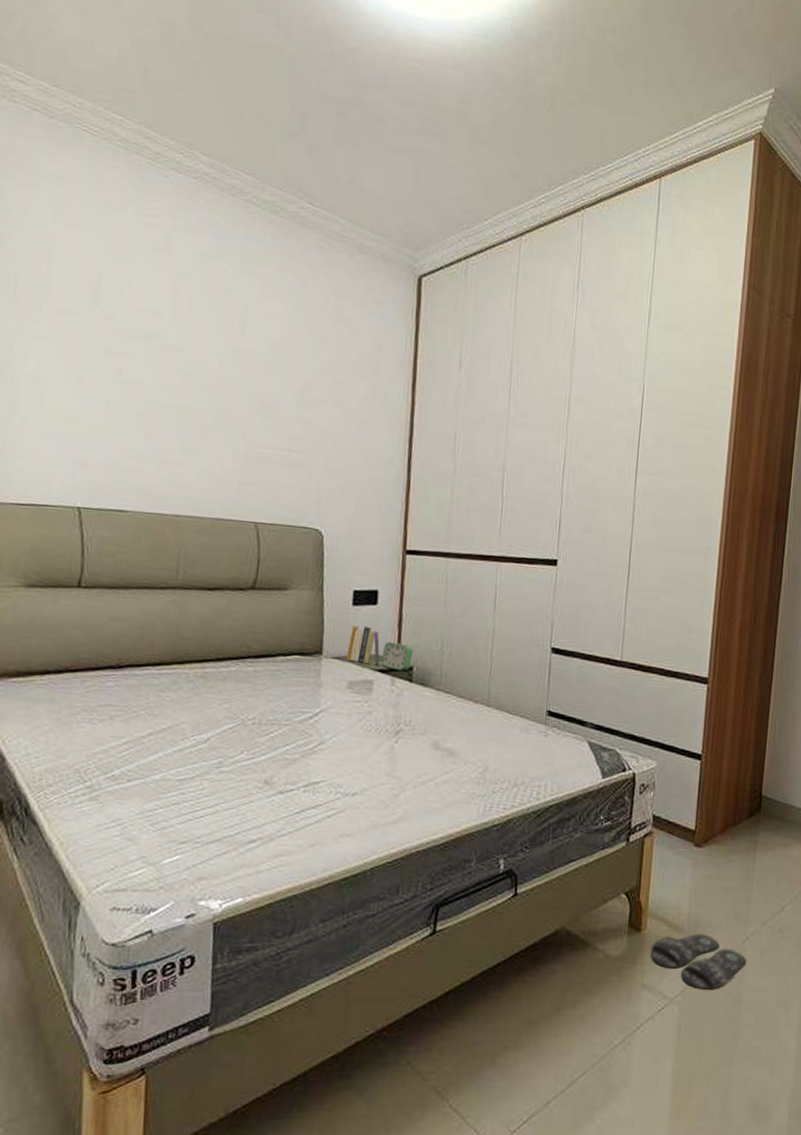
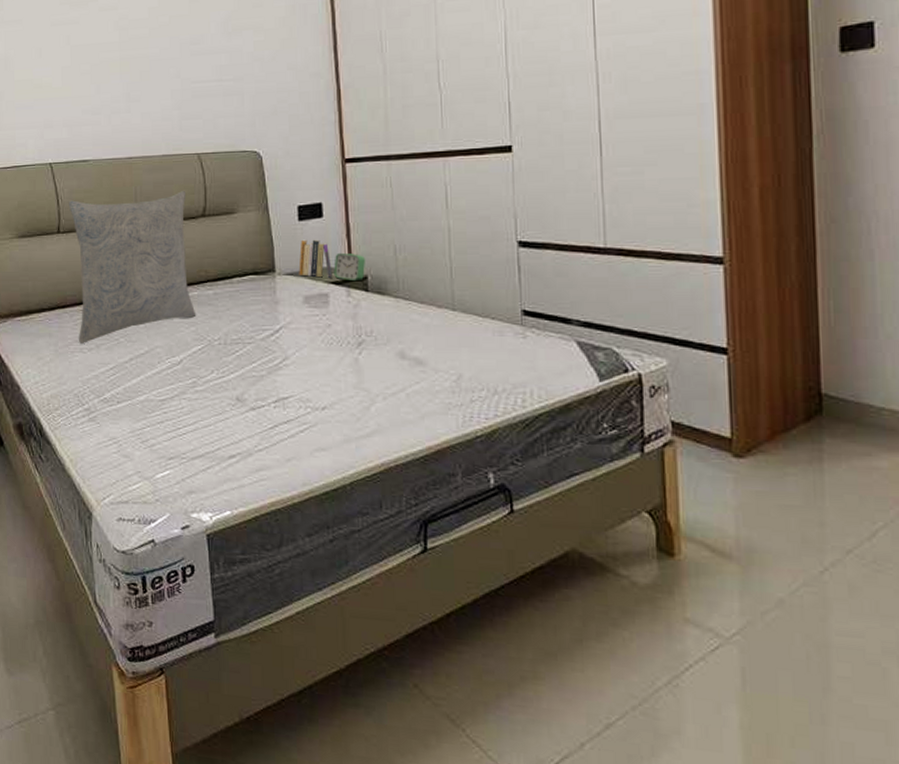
pillow: none [89,552,237,714] -> present [68,190,196,343]
slippers: present [651,933,747,990] -> none [691,561,829,631]

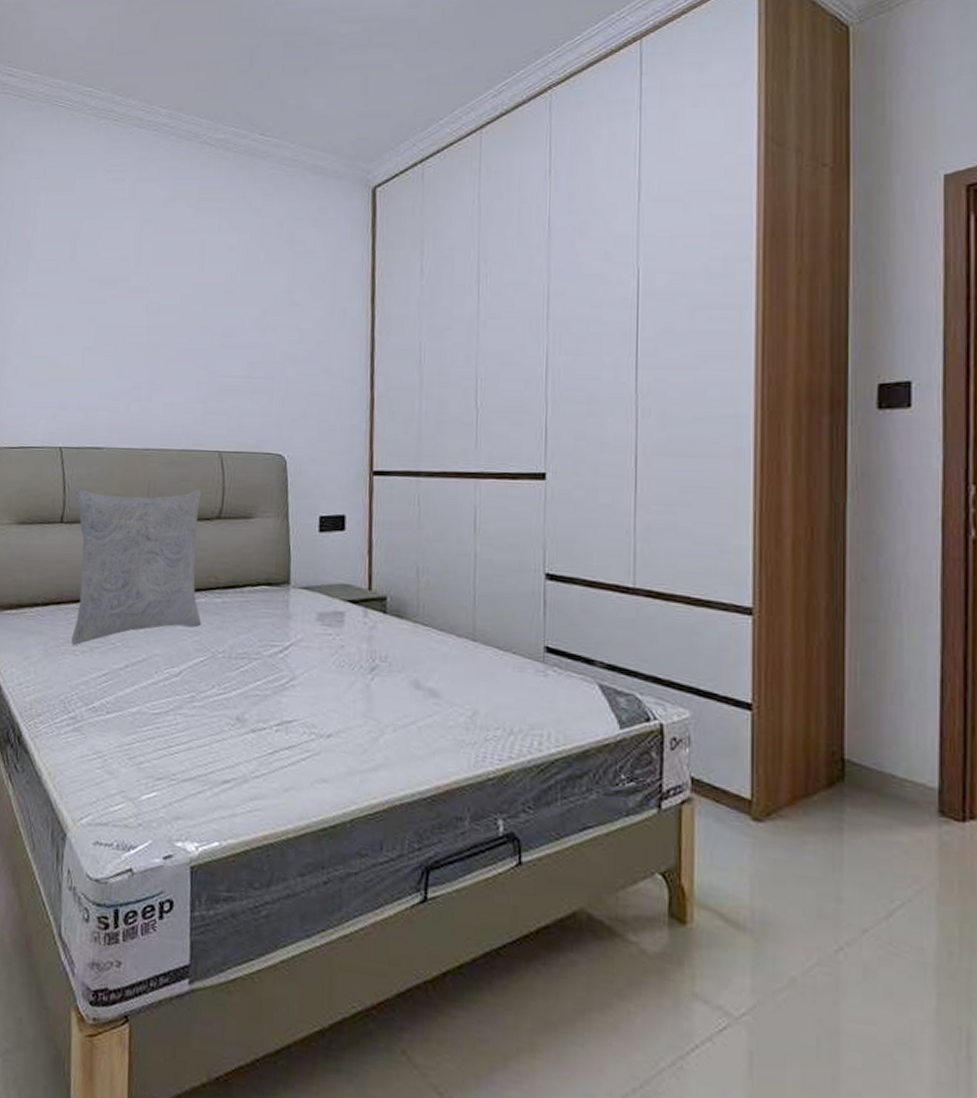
books: present [299,239,333,278] -> none [315,552,350,596]
alarm clock: present [334,252,365,282] -> none [352,569,386,602]

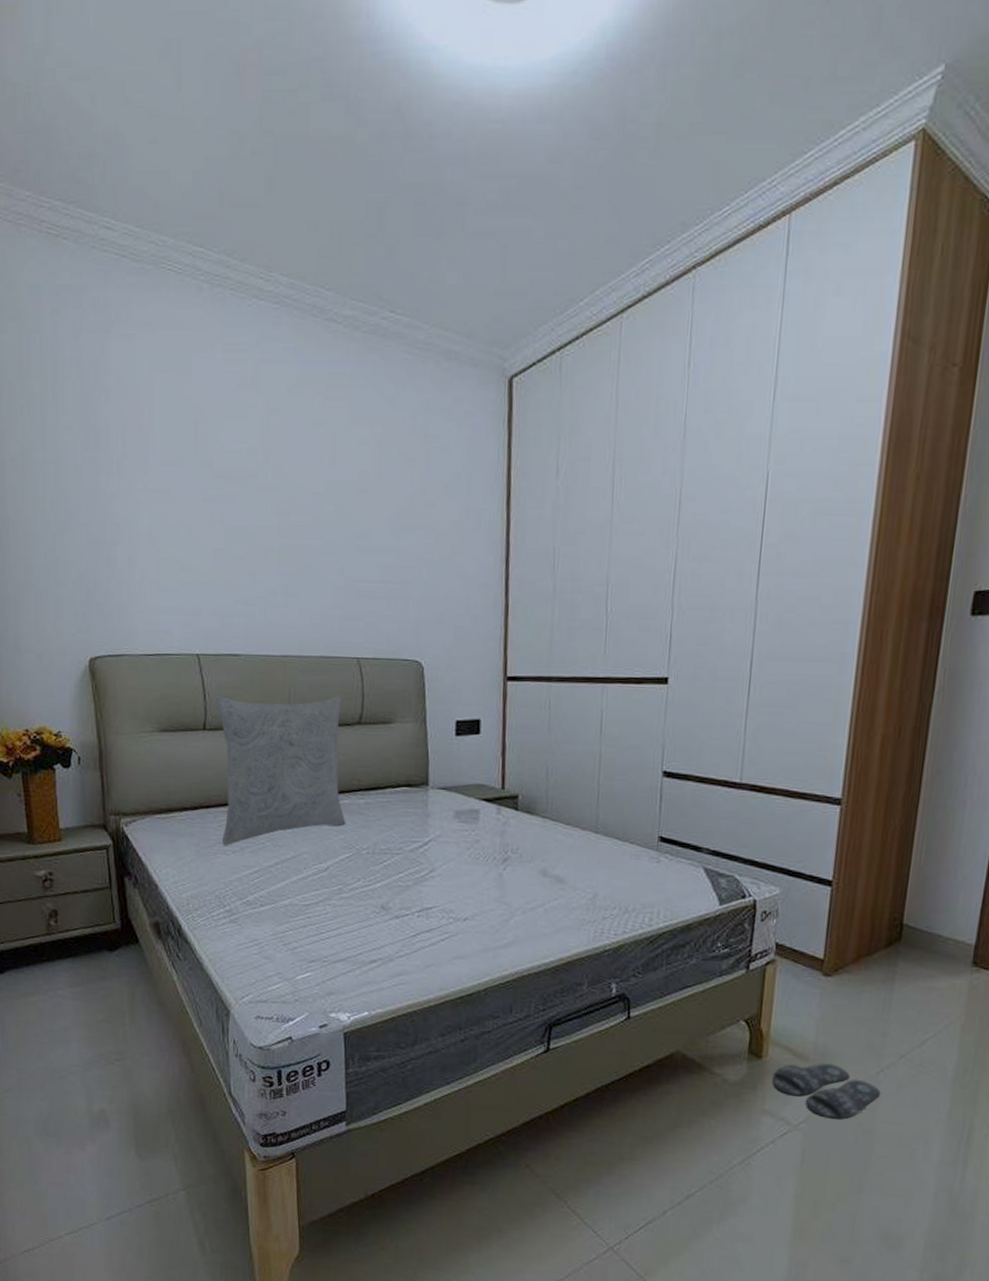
slippers: none [703,933,843,1014] -> present [773,1063,881,1120]

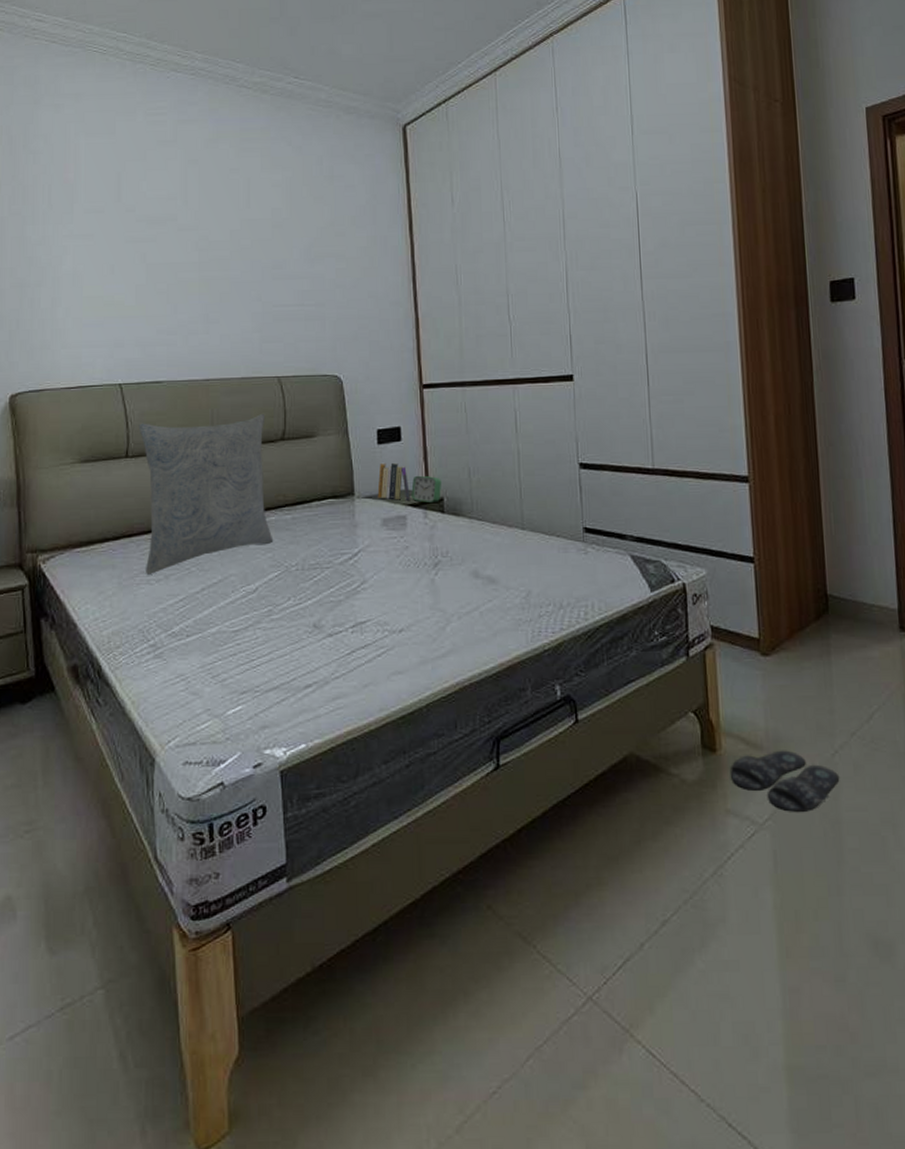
books: none [452,755,485,795] -> present [377,462,410,500]
alarm clock: none [486,770,518,800] -> present [411,475,441,504]

